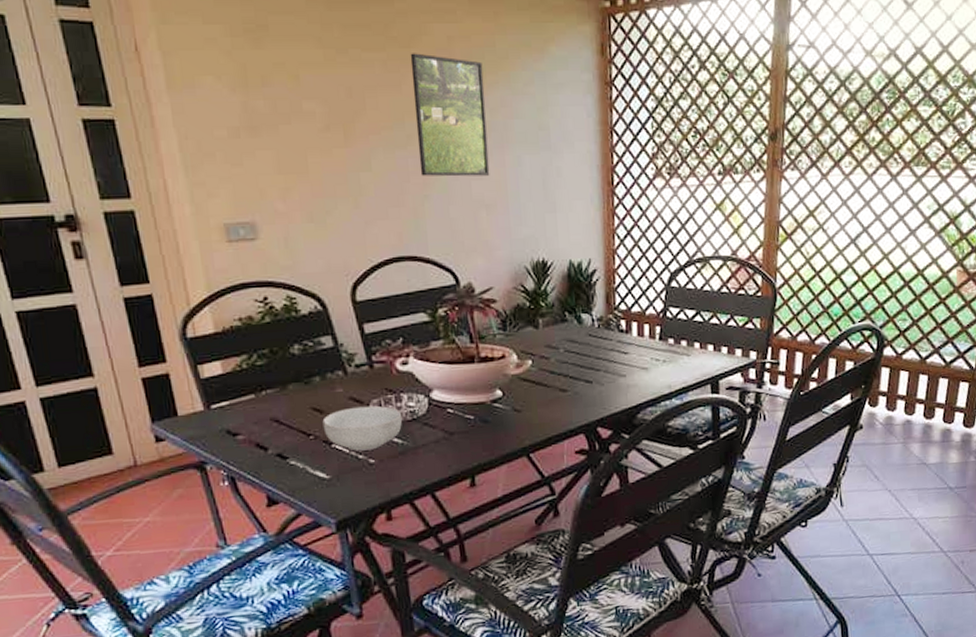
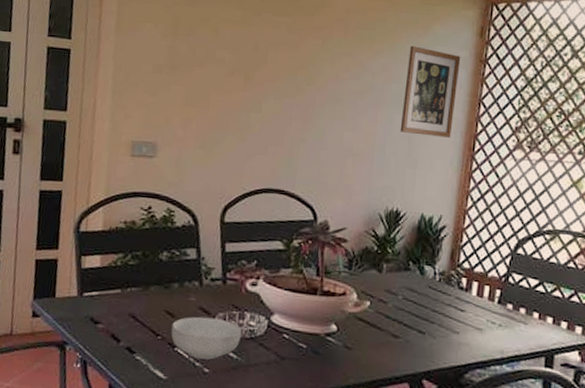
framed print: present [410,53,490,177] -> none [301,20,373,129]
wall art: none [527,73,587,175] -> present [399,45,461,138]

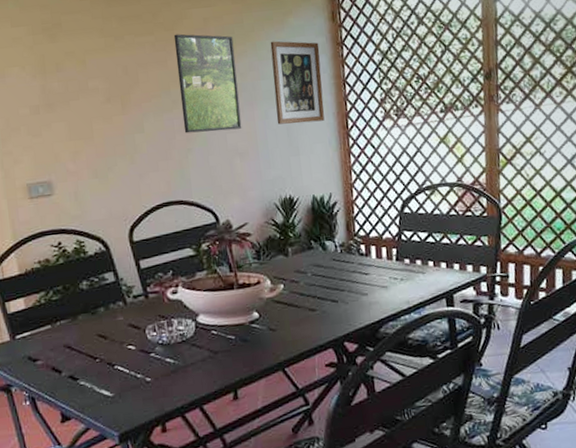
cereal bowl: present [171,316,242,360] -> none [106,330,174,371]
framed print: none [301,20,373,129] -> present [173,34,242,134]

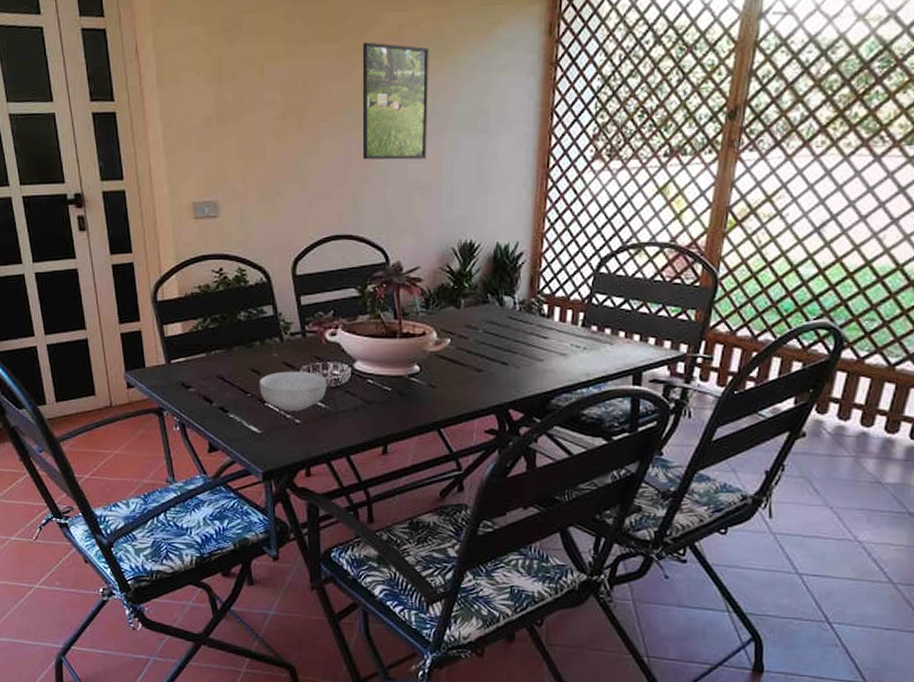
cereal bowl: none [106,330,174,371] -> present [259,371,327,411]
wall art: present [270,41,325,125] -> none [467,56,529,158]

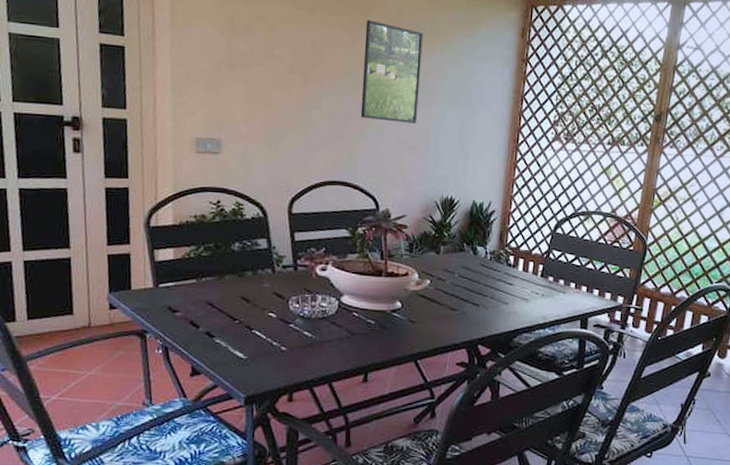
cereal bowl: present [259,371,327,411] -> none [247,301,315,339]

